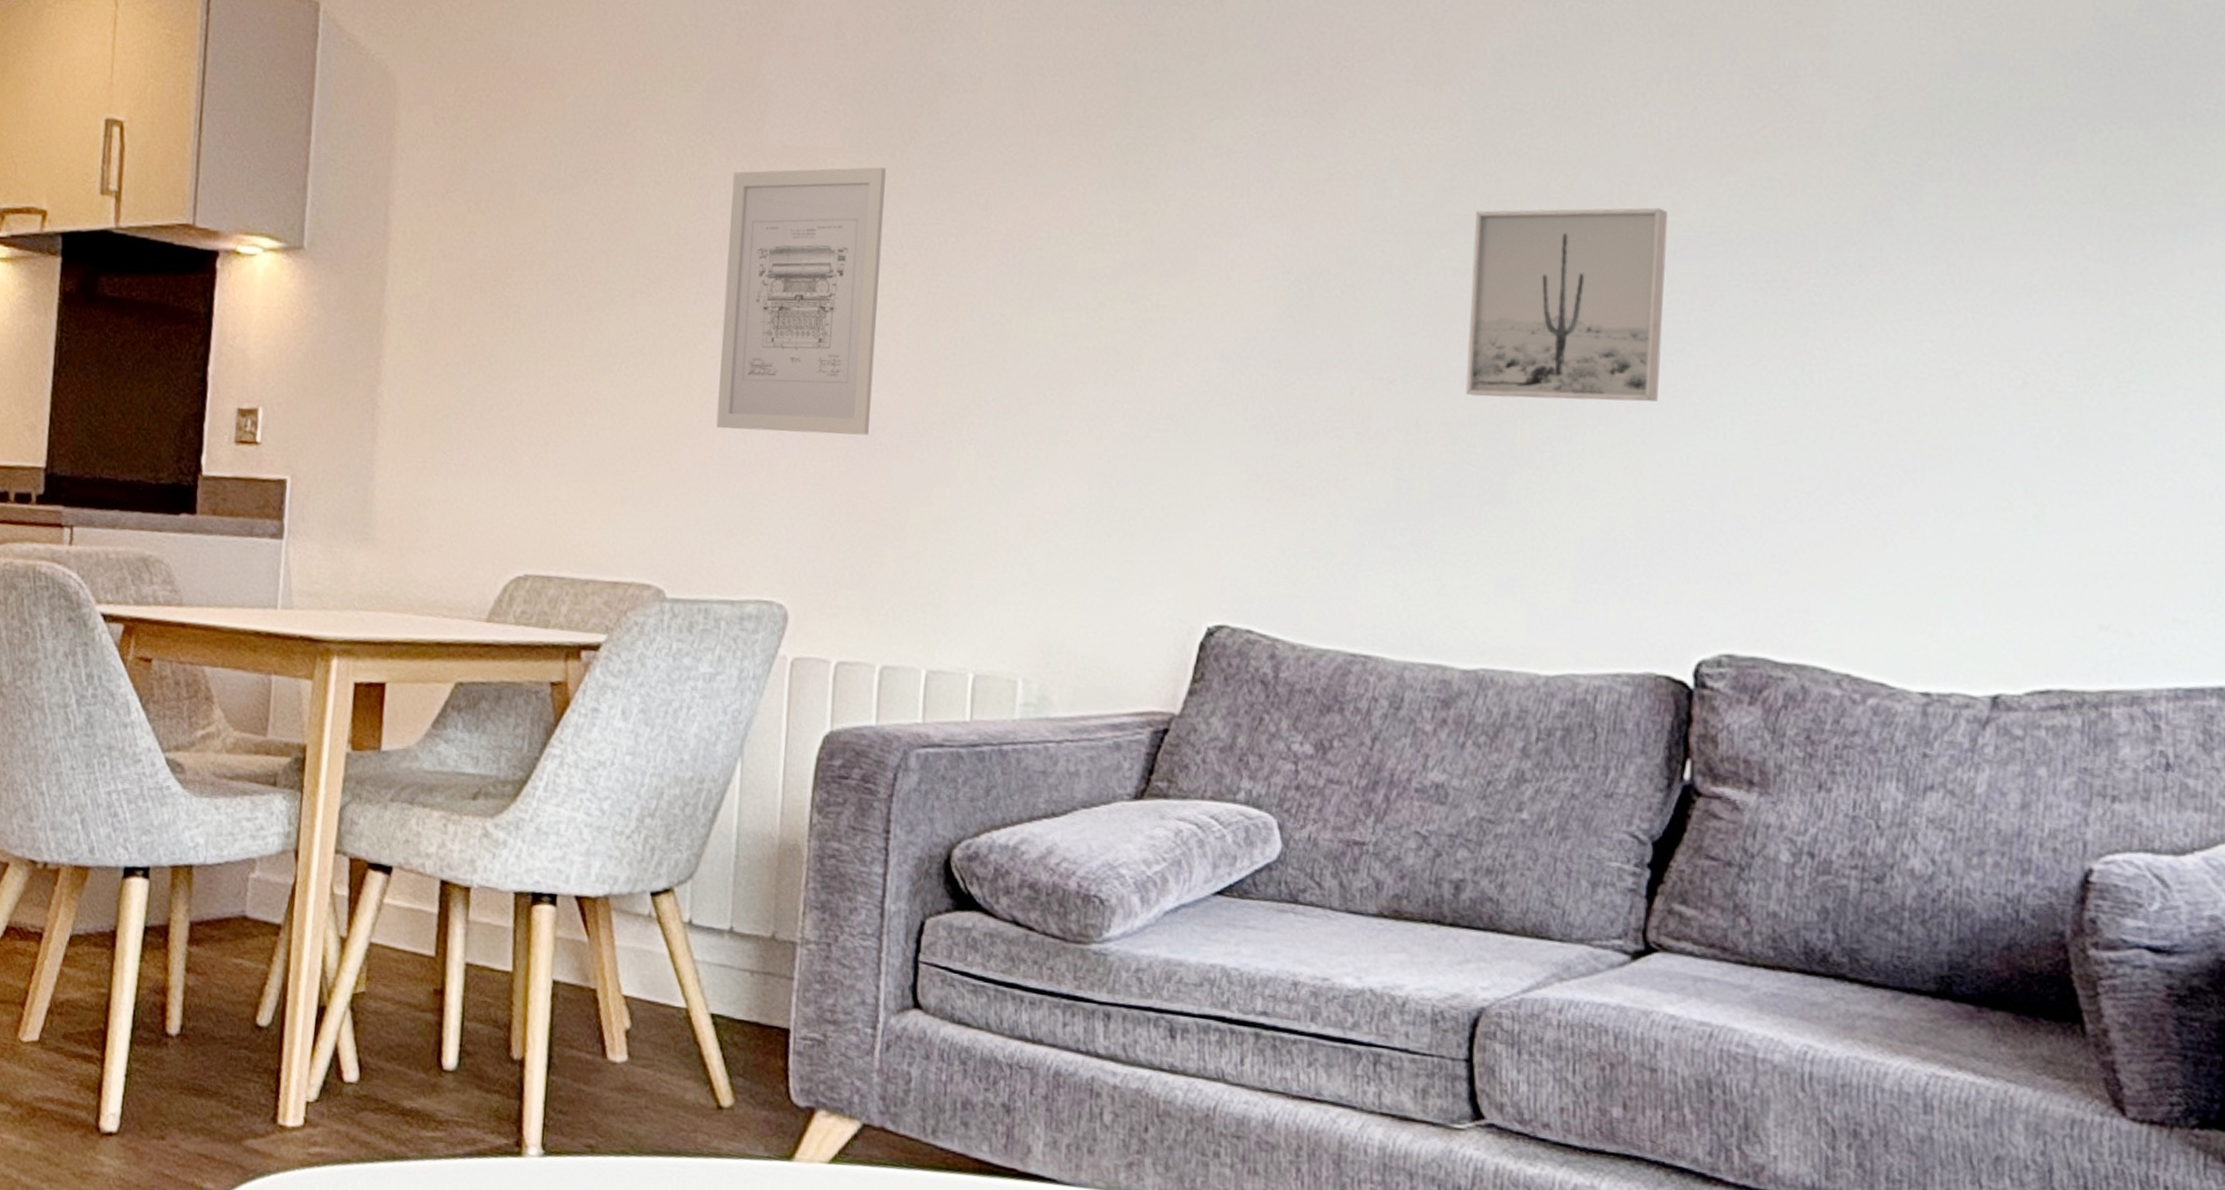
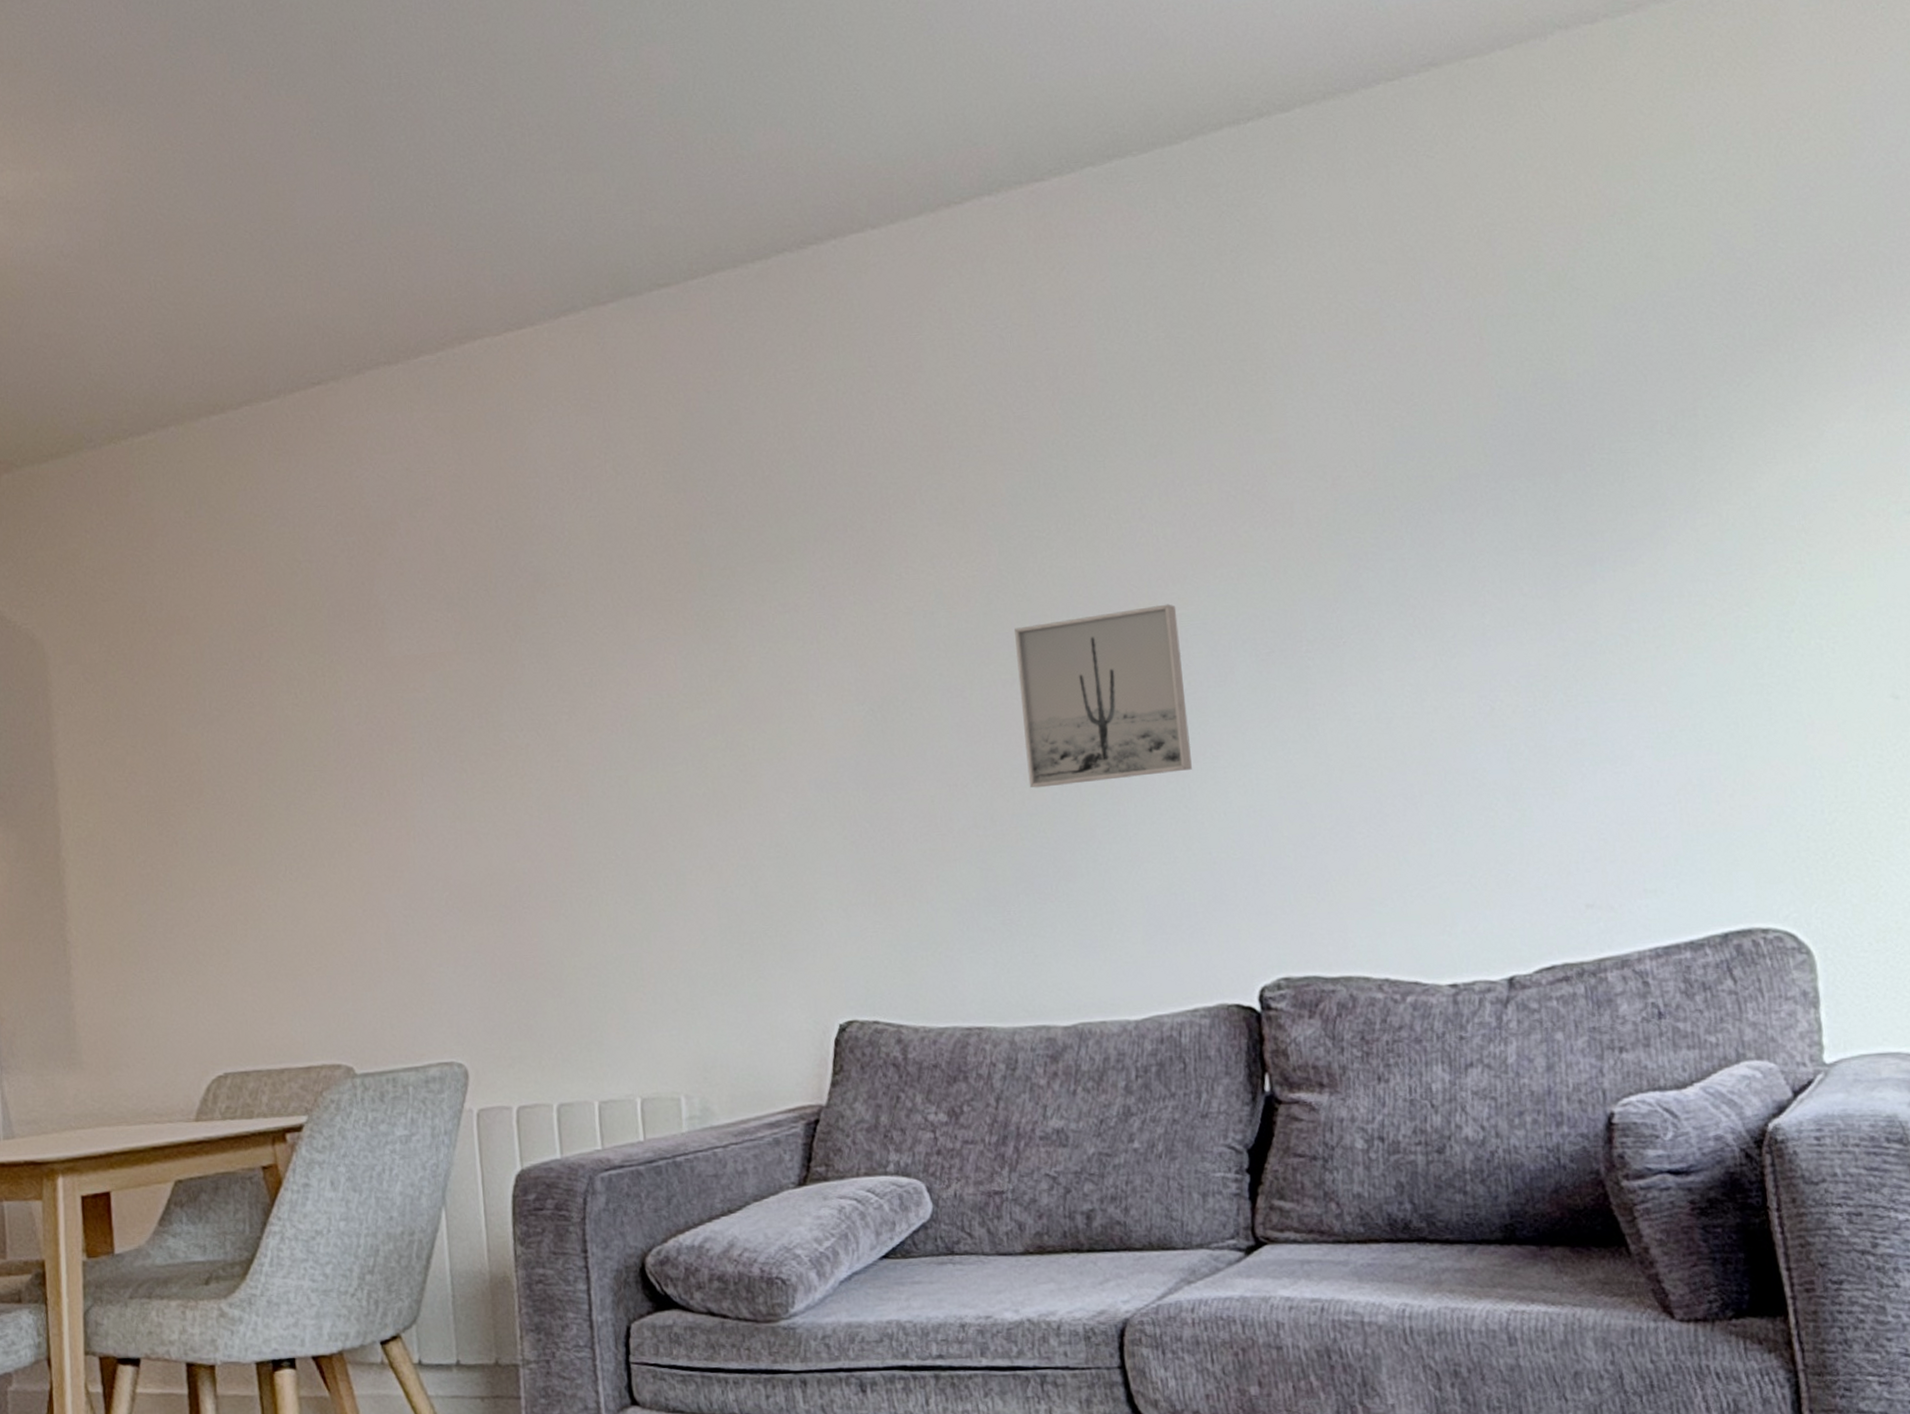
wall art: present [716,167,886,436] -> none [362,662,516,915]

